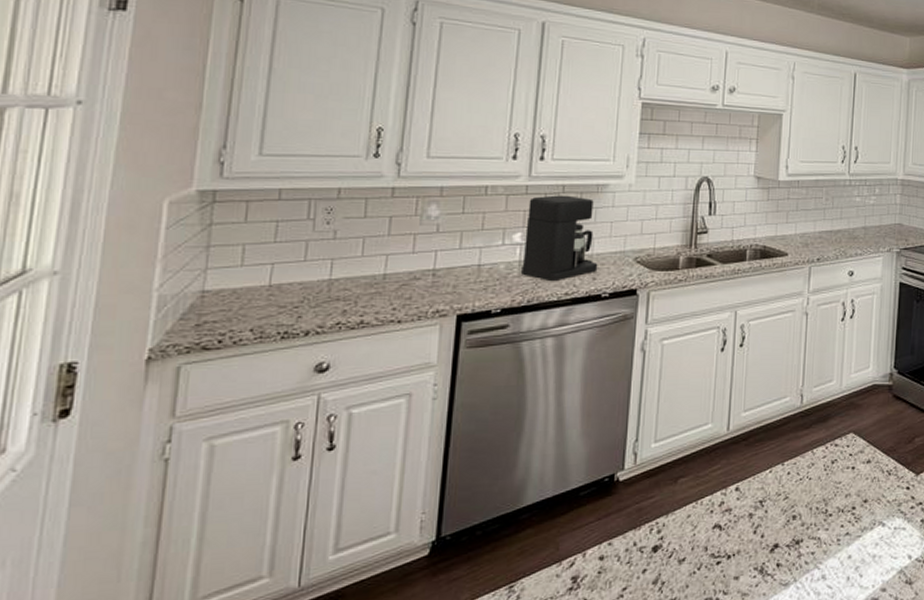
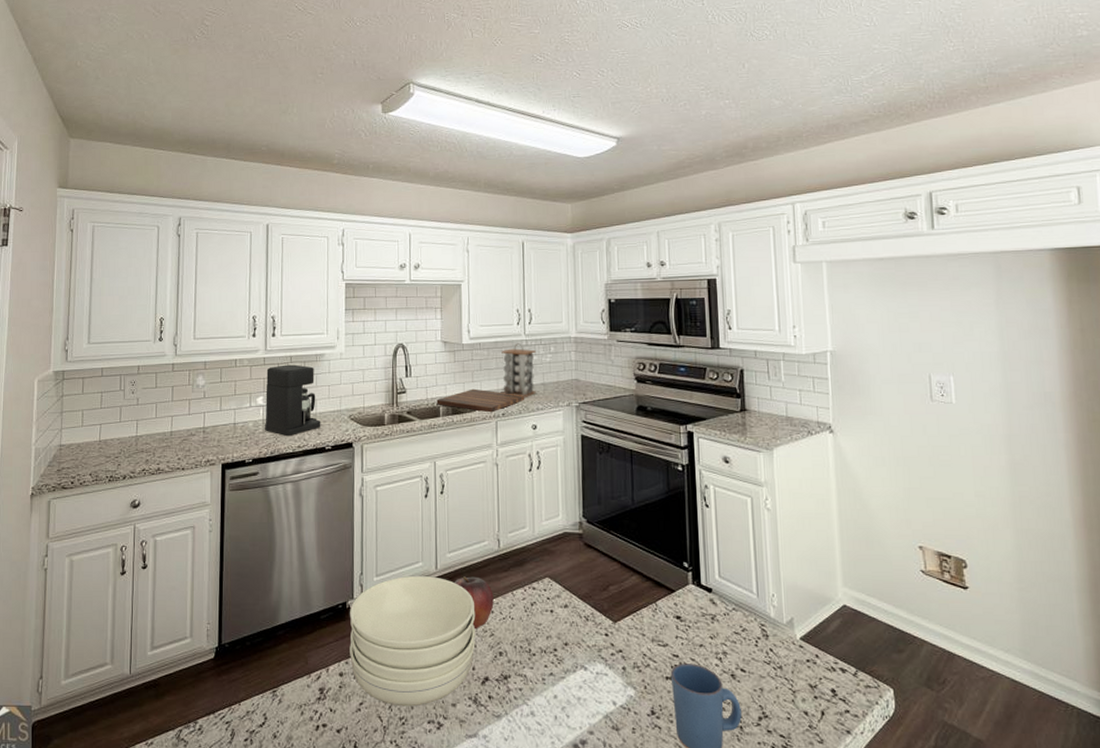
bowl: none [614,438,770,587] -> present [350,575,476,707]
cutting board: none [743,230,844,257] -> present [436,388,525,413]
fruit: none [747,436,792,494] -> present [454,576,494,630]
spice rack: none [818,182,859,241] -> present [501,342,536,397]

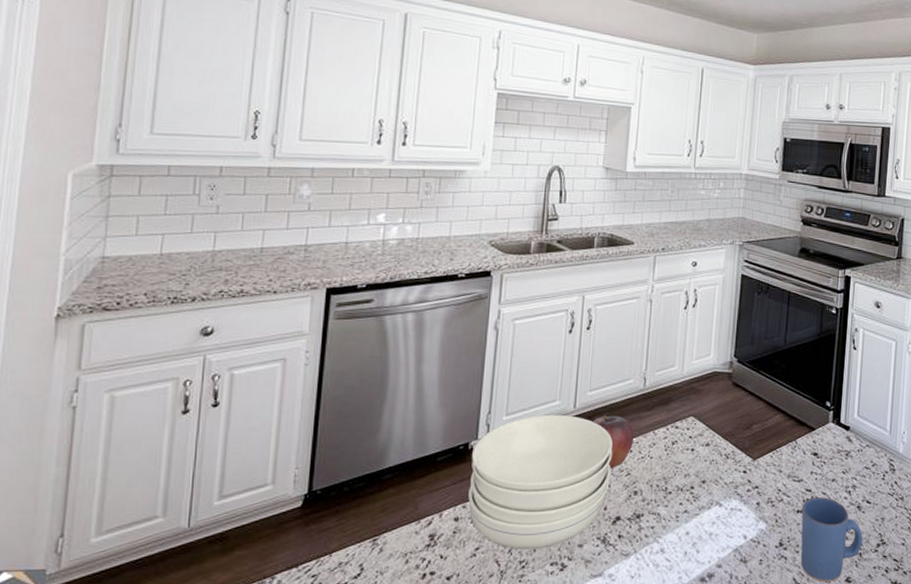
coffee maker: present [265,364,321,437] -> none [385,179,455,261]
cutting board: present [436,388,525,413] -> none [591,220,688,247]
spice rack: present [501,342,536,397] -> none [664,174,704,233]

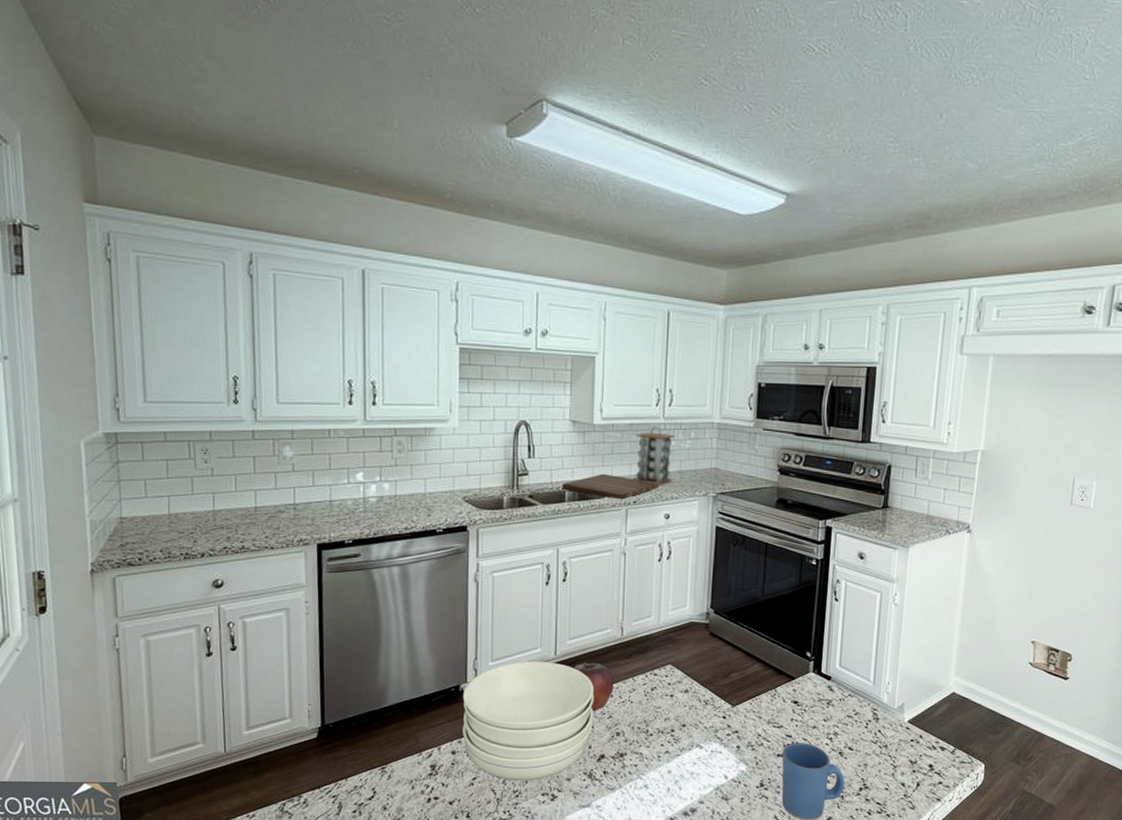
cutting board: none [591,220,688,247] -> present [562,473,659,500]
spice rack: none [664,174,704,233] -> present [634,425,674,485]

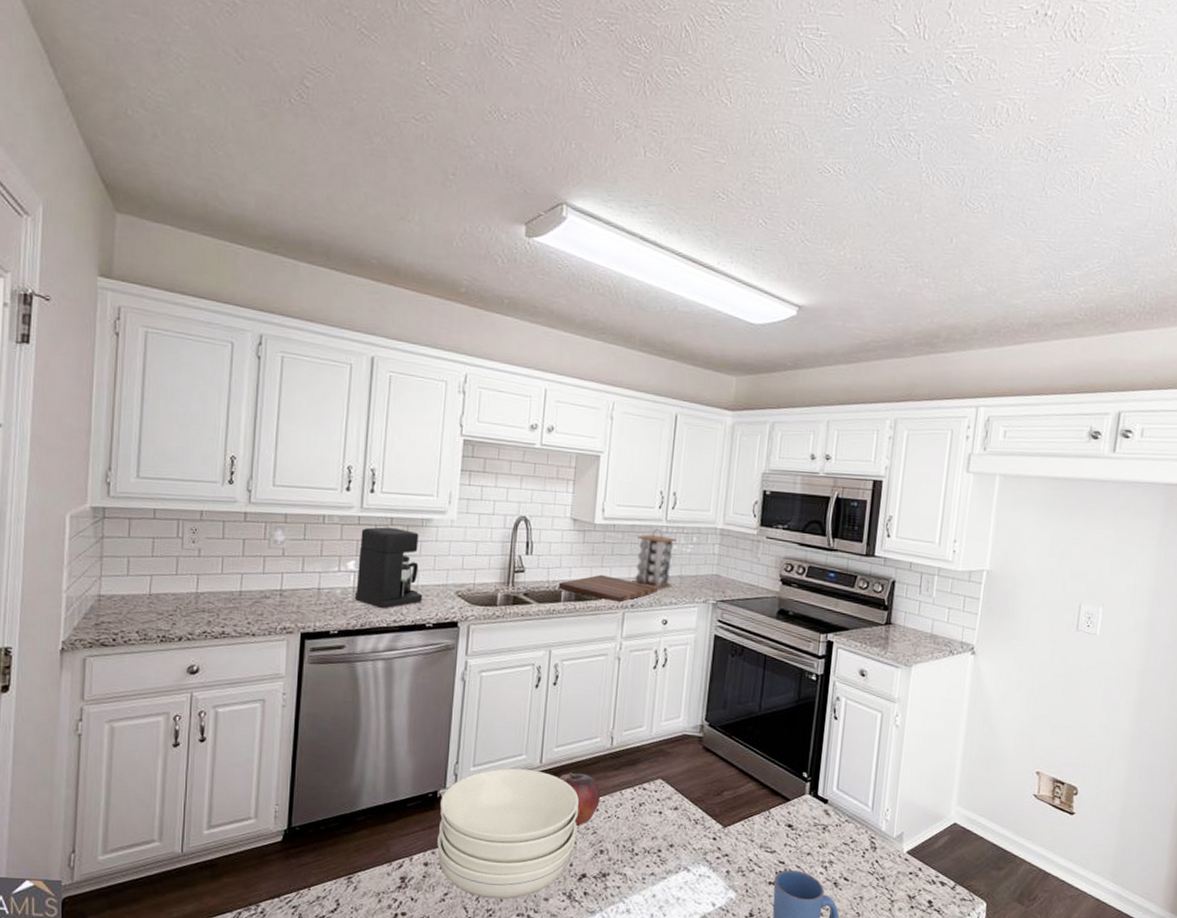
coffee maker: none [366,438,431,517] -> present [355,526,423,609]

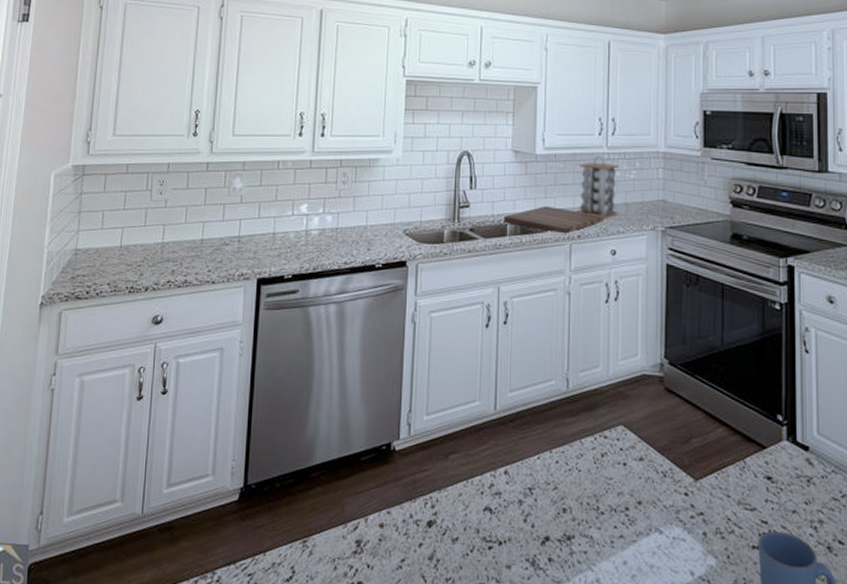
coffee maker: present [355,526,423,609] -> none [308,169,372,251]
bowl: present [437,768,580,899] -> none [392,416,538,567]
fruit: present [559,772,601,827] -> none [514,420,559,481]

